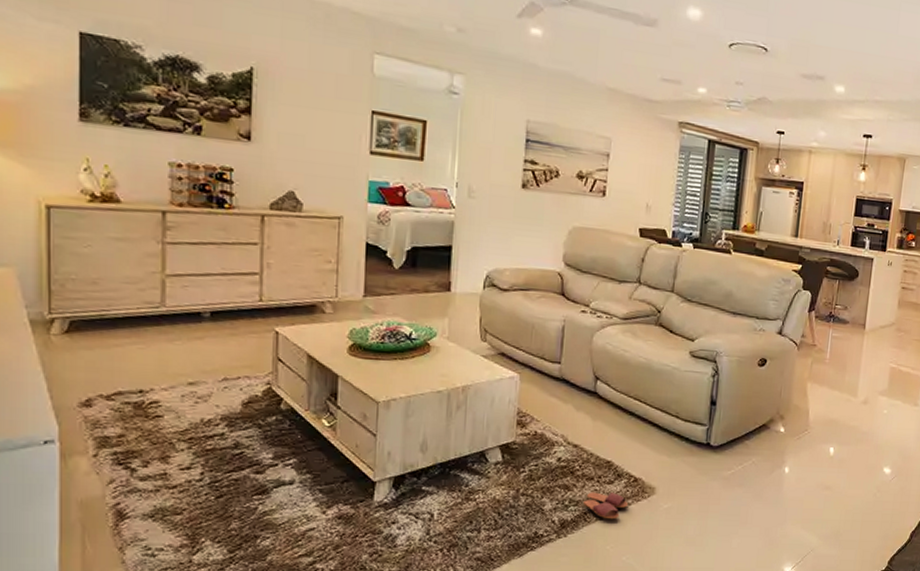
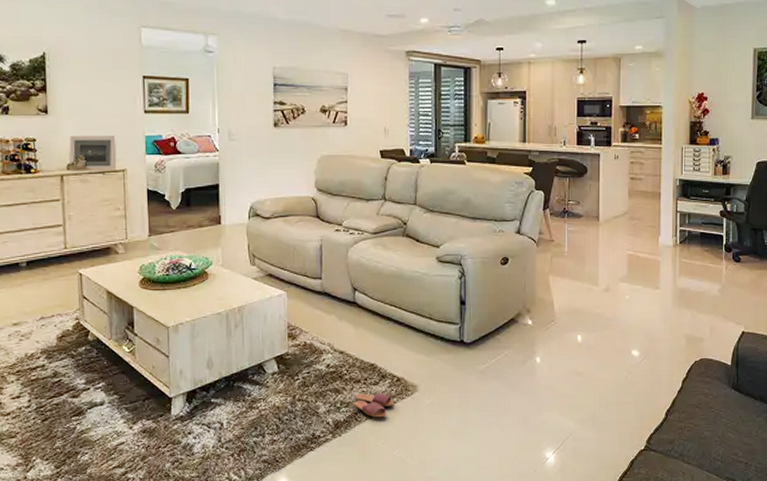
picture frame: none [272,170,335,218] -> present [68,136,118,171]

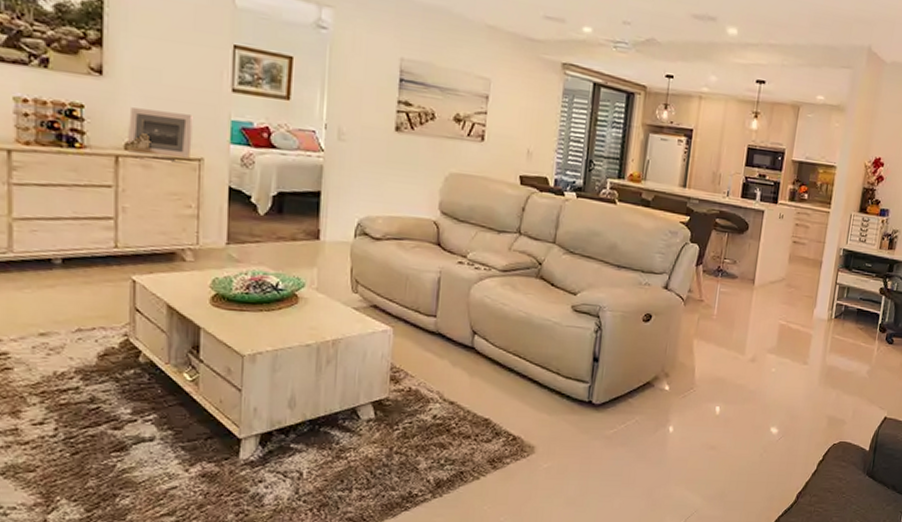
slippers: present [354,393,393,418] -> none [460,451,506,479]

